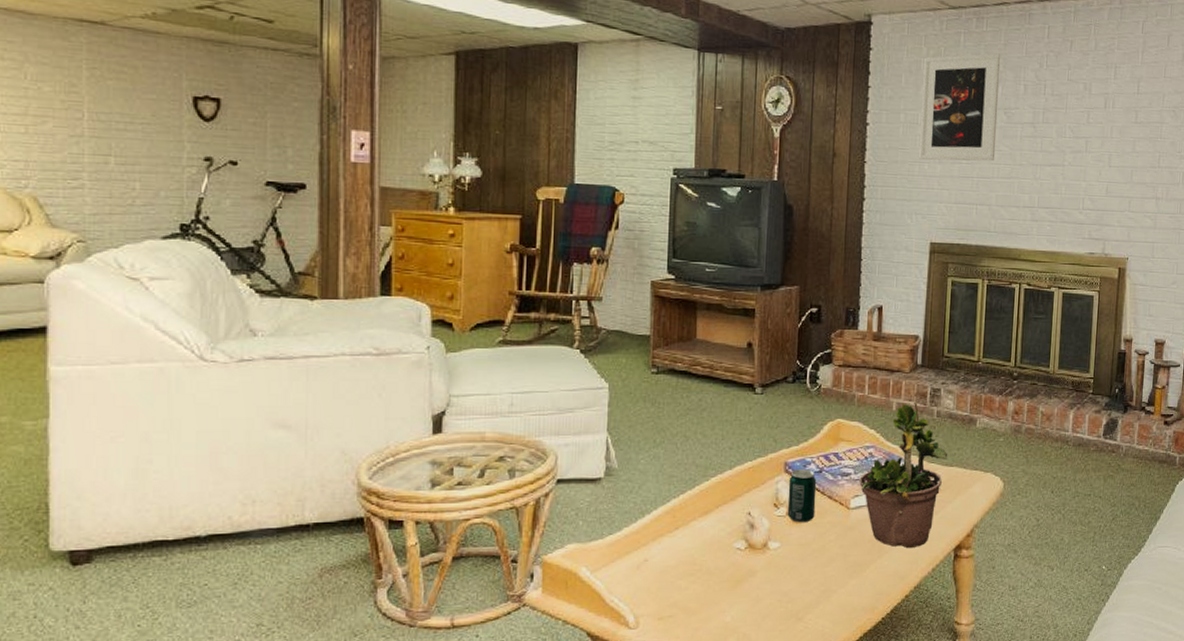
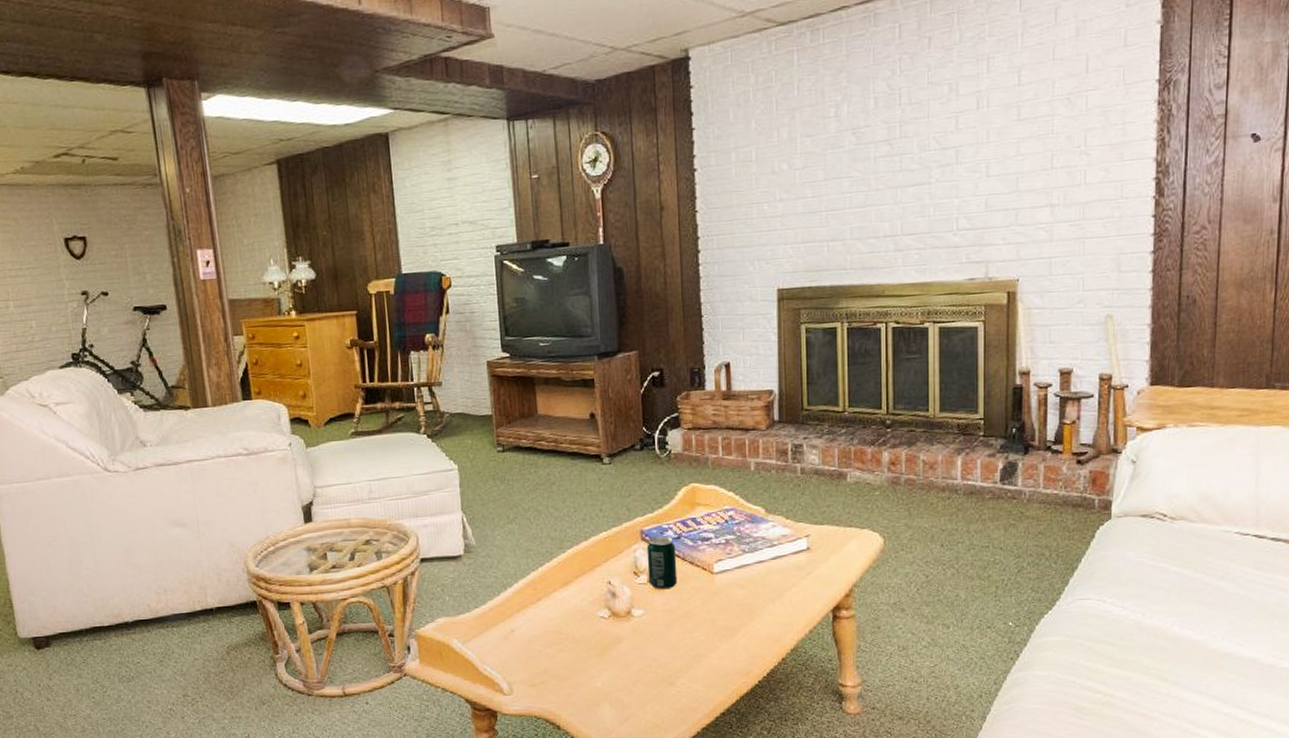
potted plant: present [859,391,948,549] -> none [721,450,817,611]
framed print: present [918,53,1001,162] -> none [752,67,846,201]

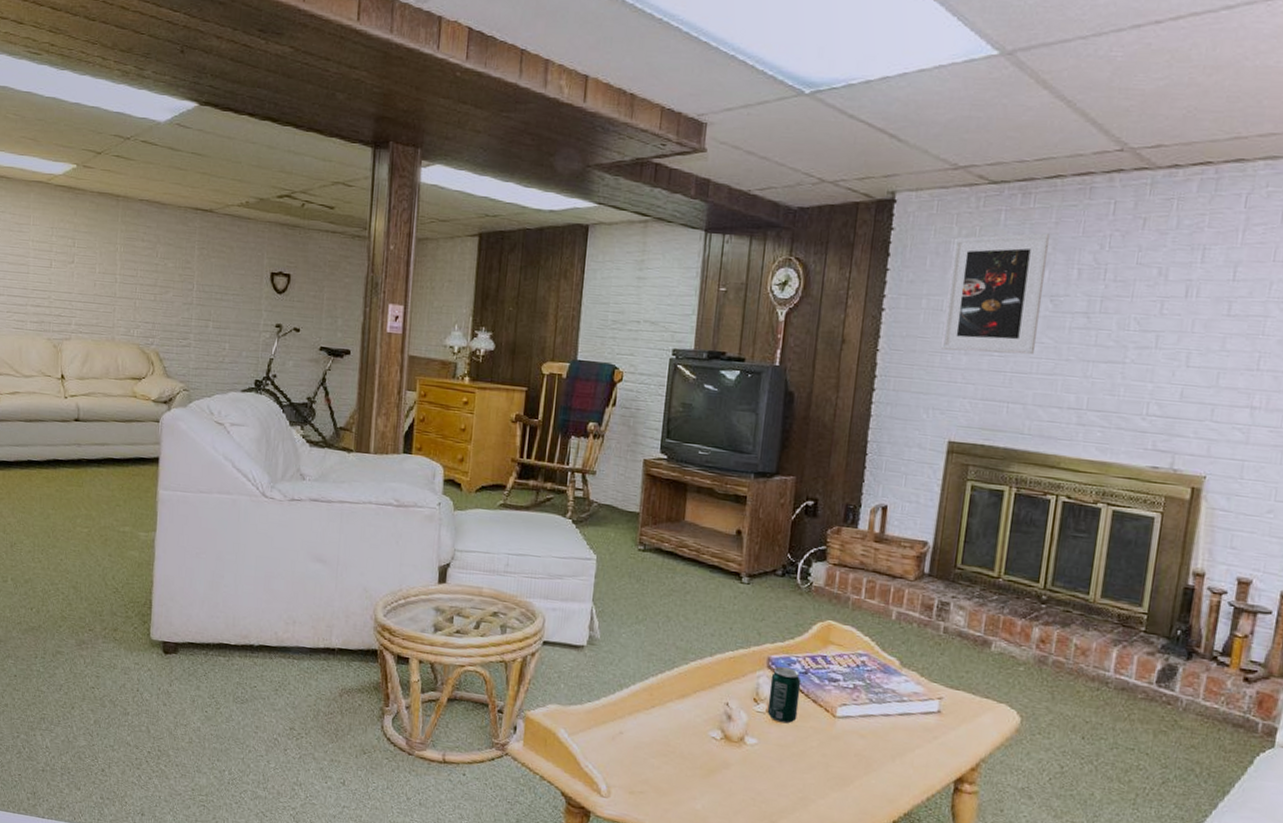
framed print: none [752,67,846,201] -> present [940,233,1051,355]

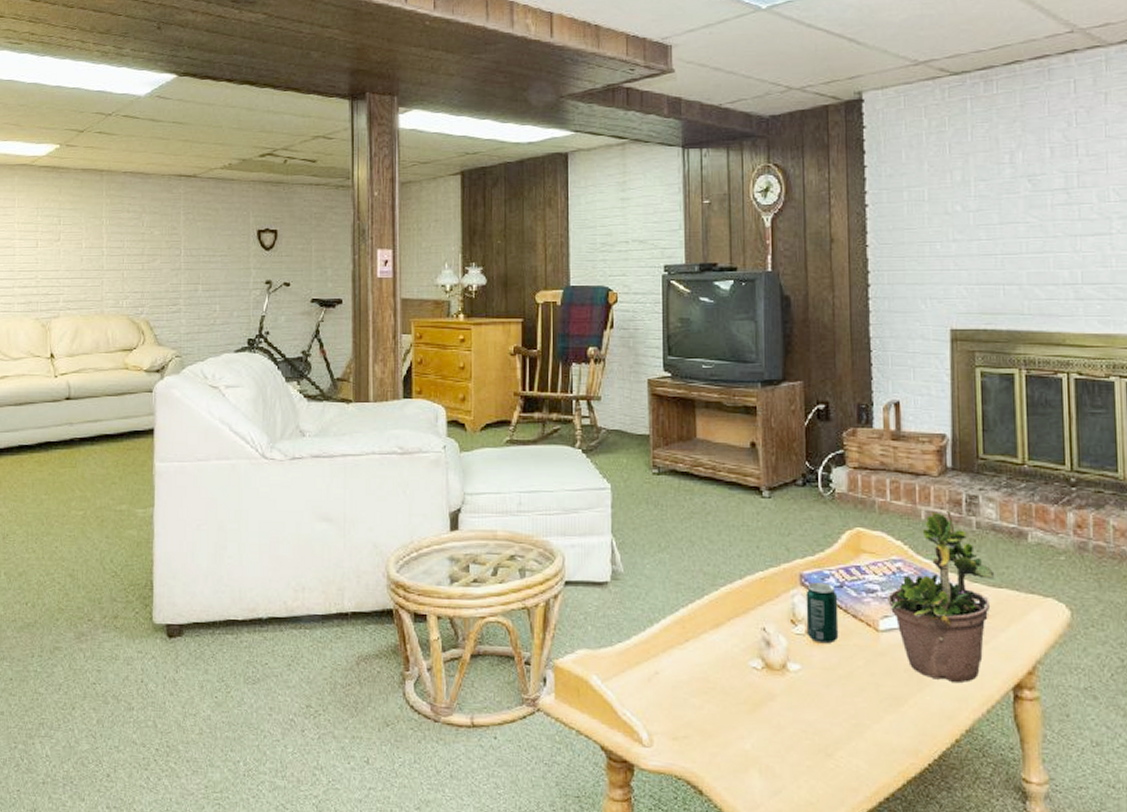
potted plant: none [848,599,954,772] -> present [888,497,995,684]
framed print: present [940,233,1051,355] -> none [925,116,1022,240]

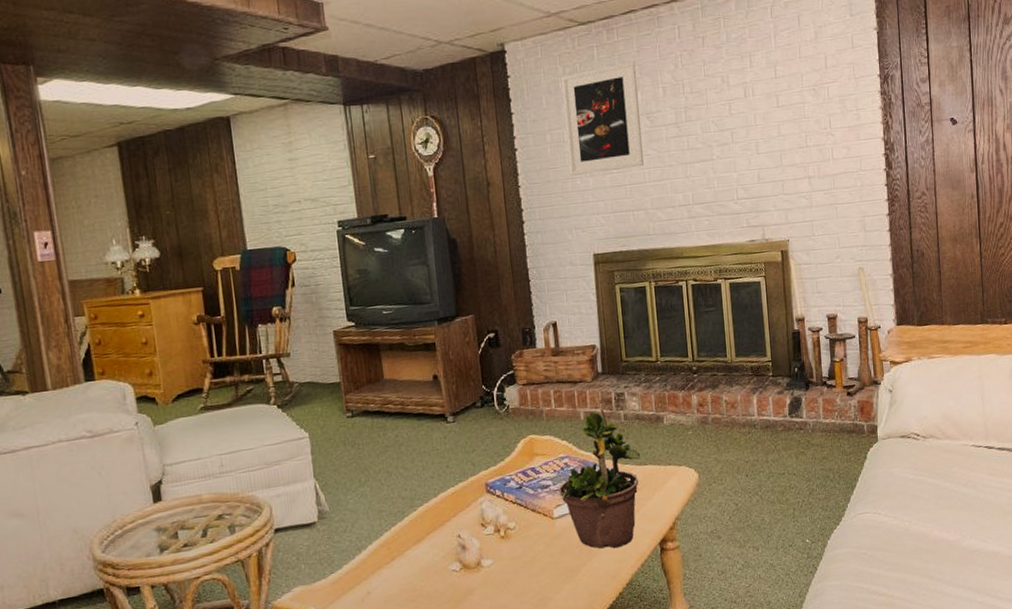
beverage can: present [806,582,839,644] -> none [491,486,522,539]
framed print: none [925,116,1022,240] -> present [560,61,645,177]

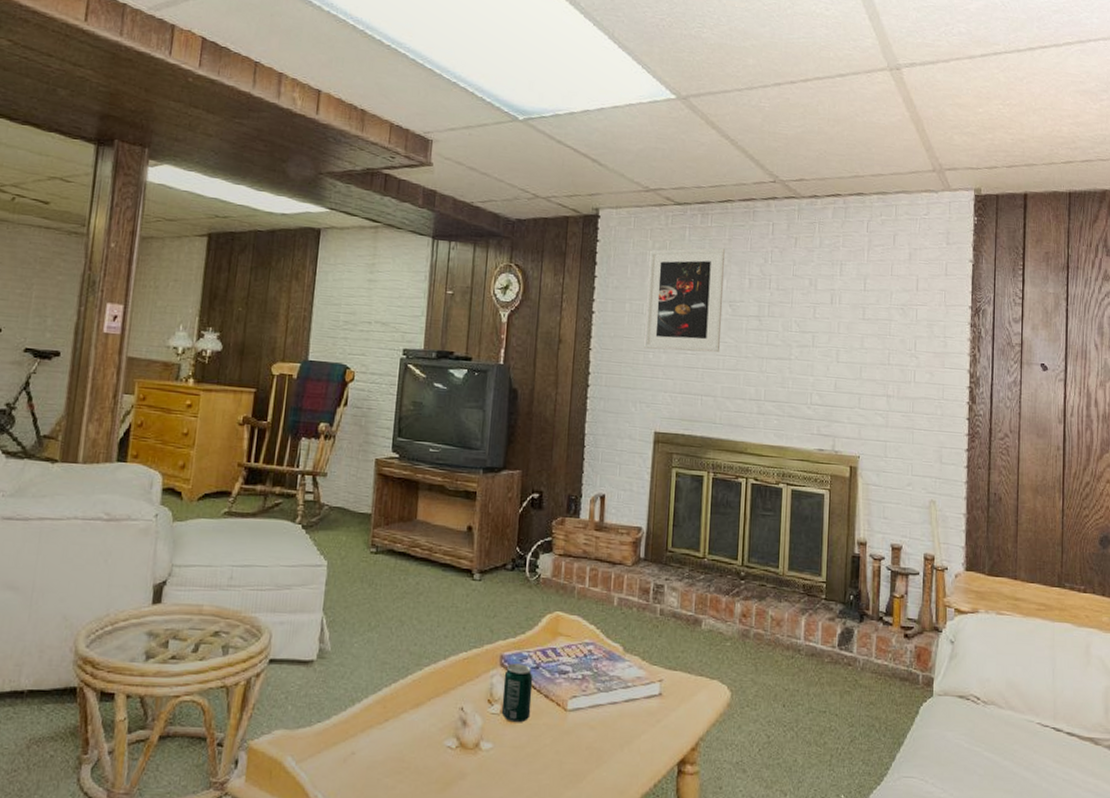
beverage can: none [491,486,522,539] -> present [501,663,533,723]
potted plant: present [559,399,641,549] -> none [577,585,672,760]

